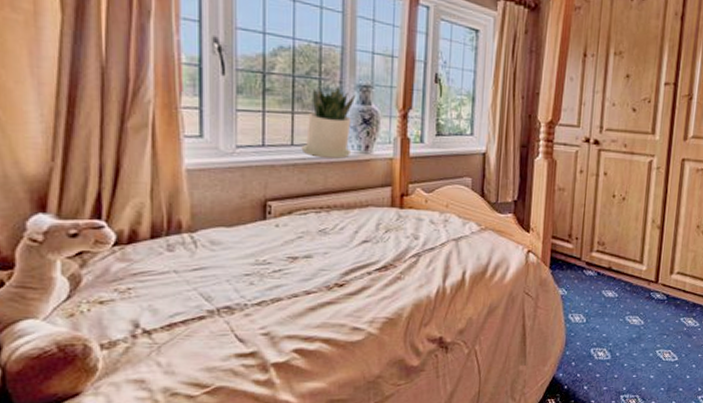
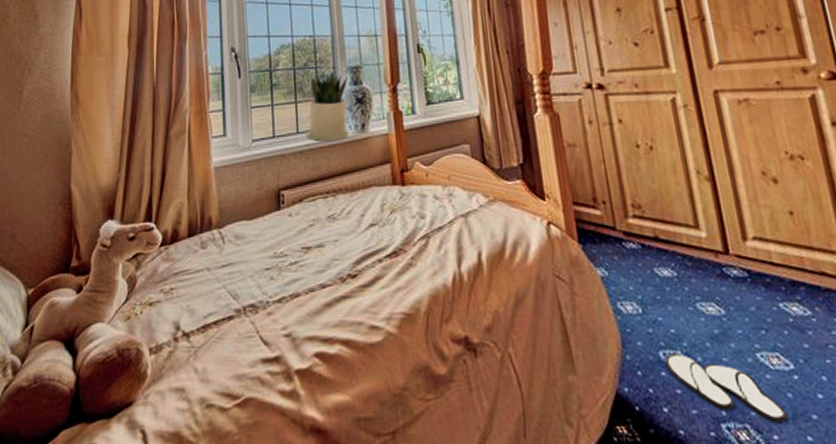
slippers: none [593,351,665,393] -> present [665,354,788,422]

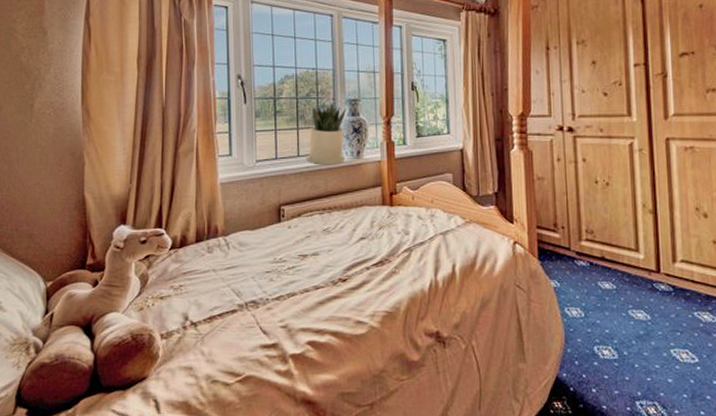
slippers: present [665,354,788,422] -> none [598,349,688,400]

